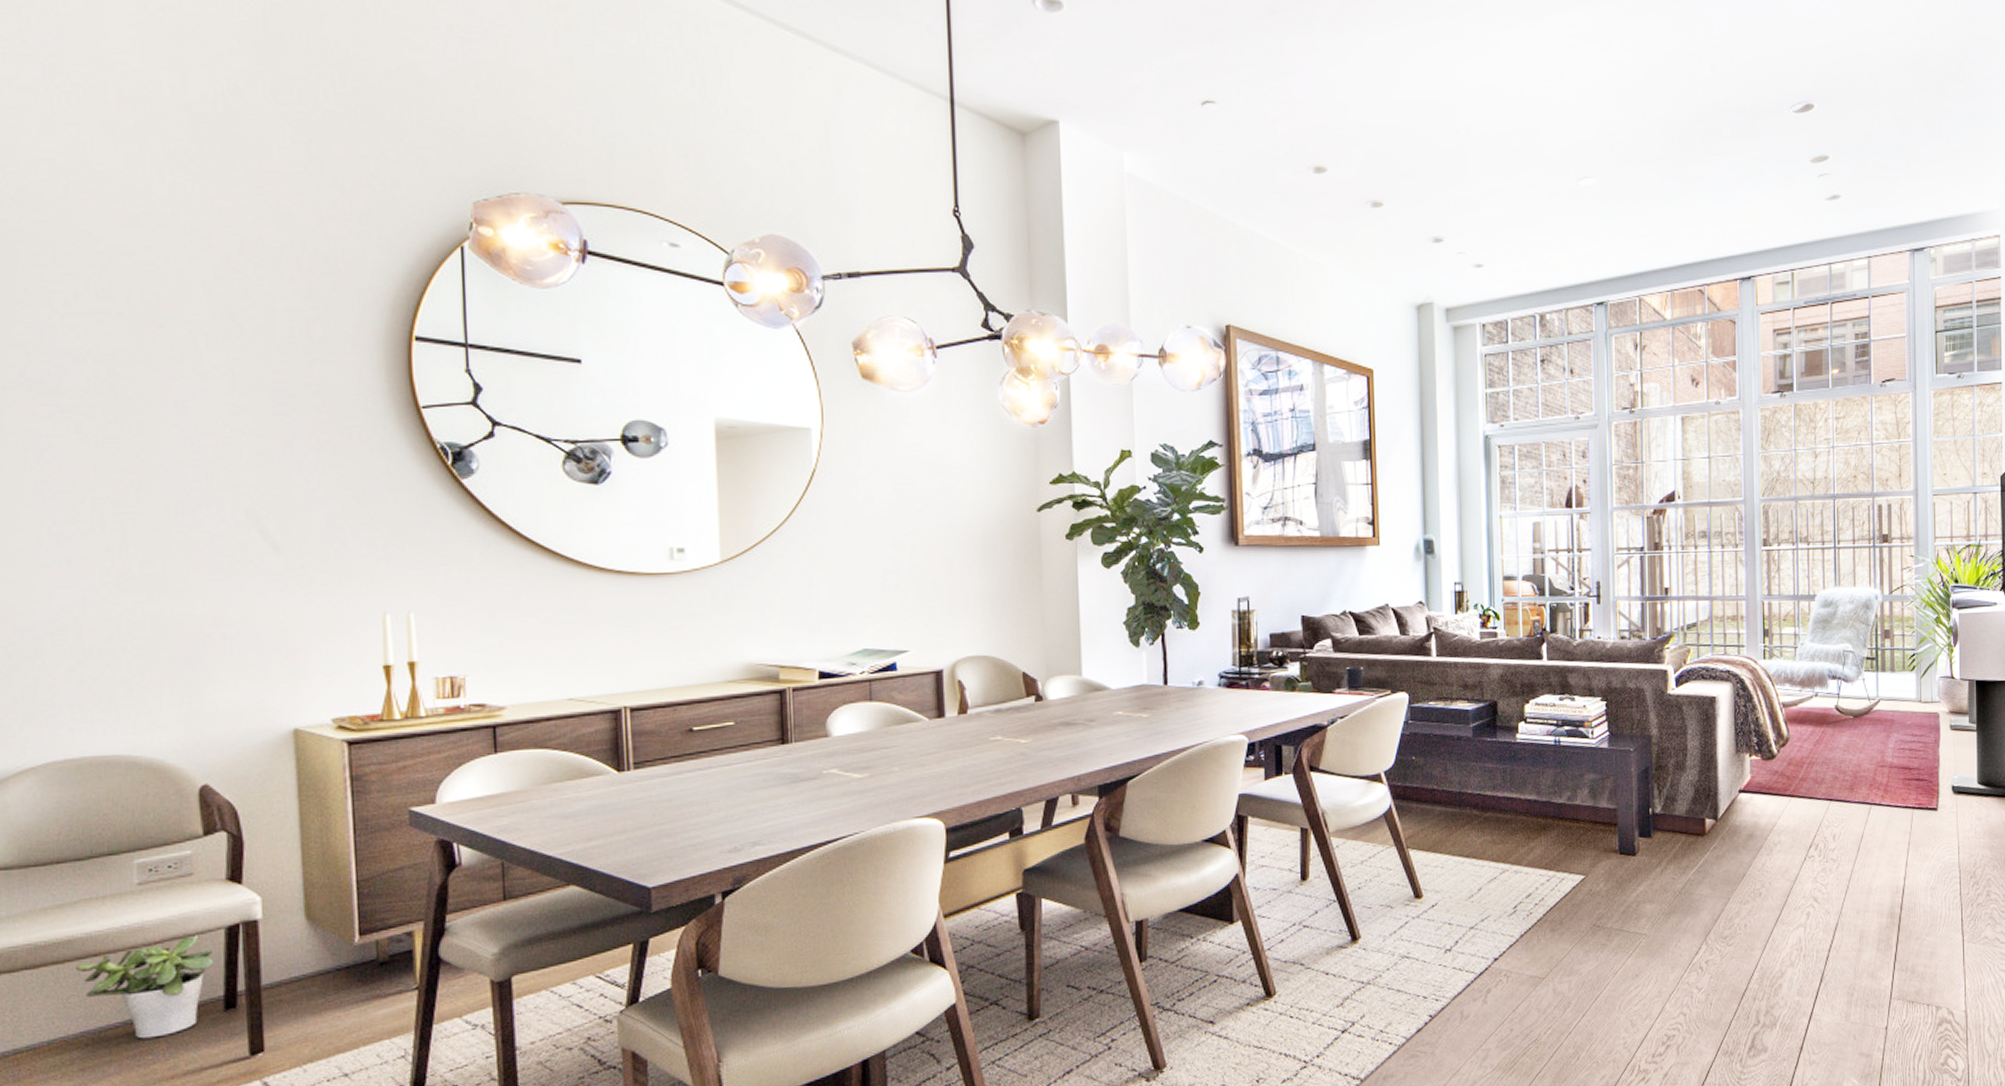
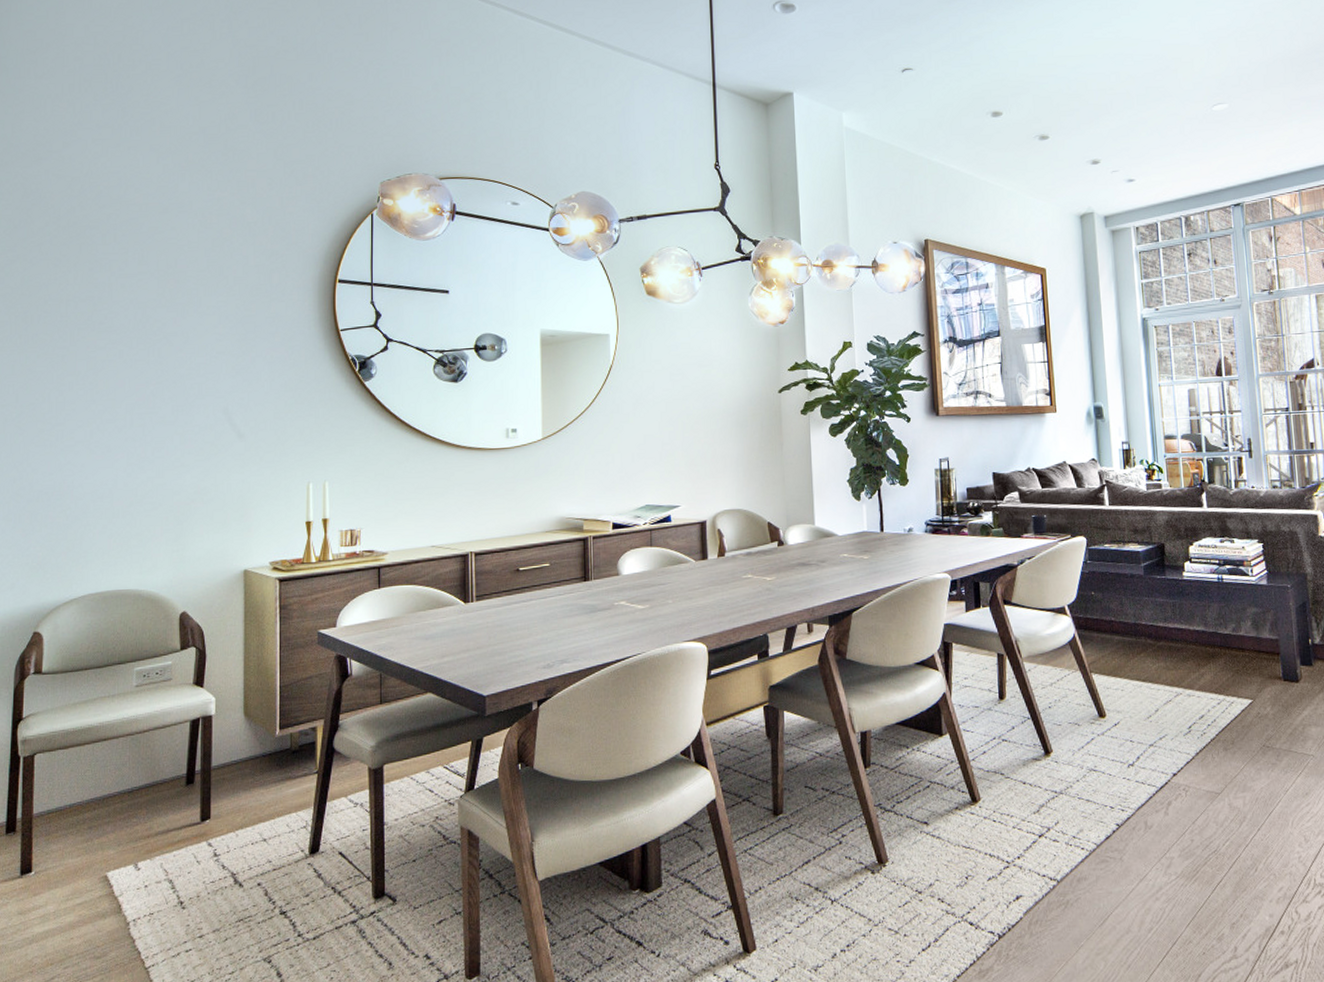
potted plant: present [76,933,214,1039] -> none [92,724,182,806]

